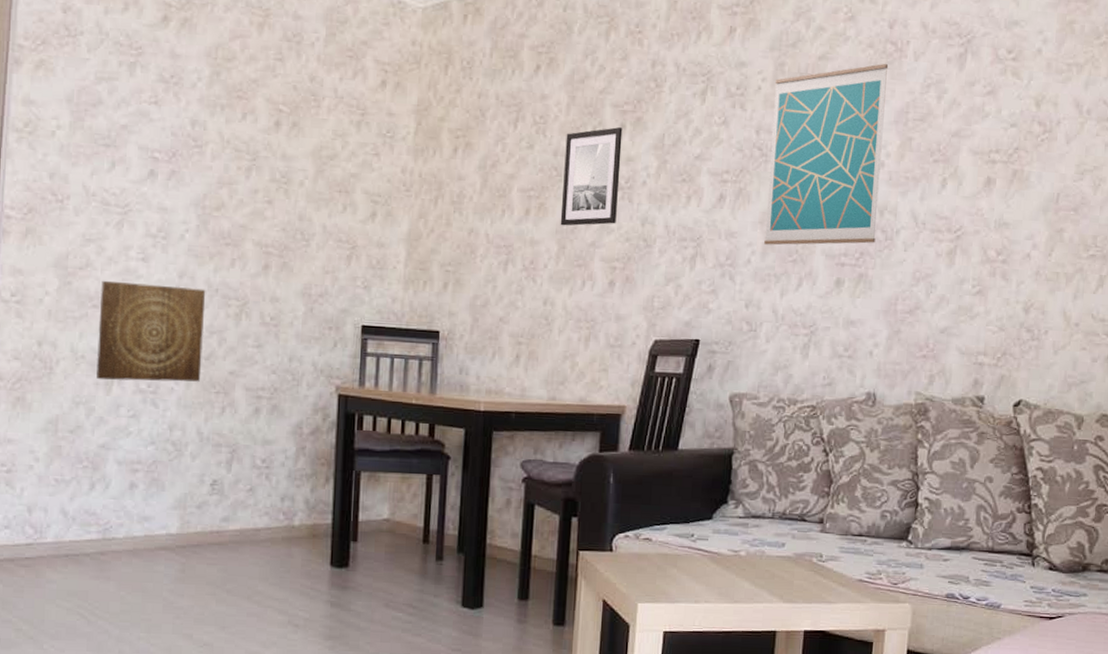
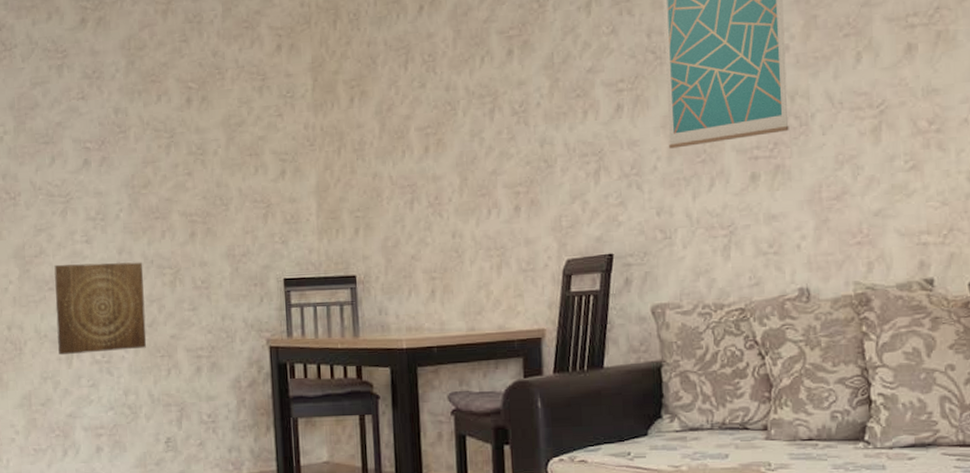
wall art: present [560,127,623,226] -> none [456,53,515,158]

